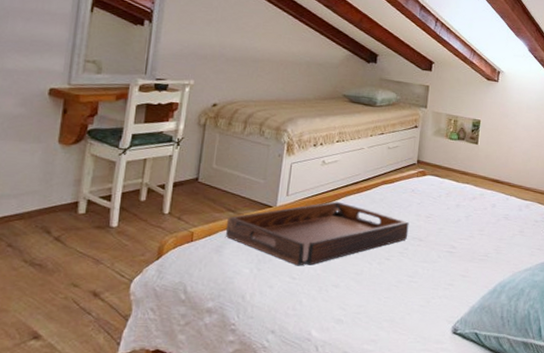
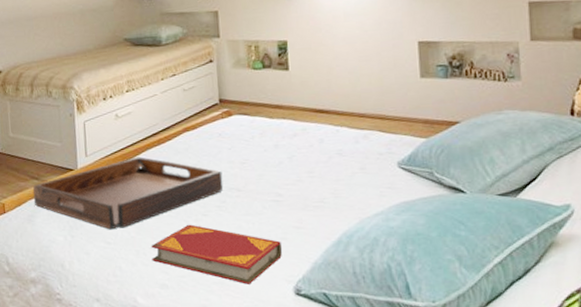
hardback book: none [332,266,449,323] -> present [151,224,283,284]

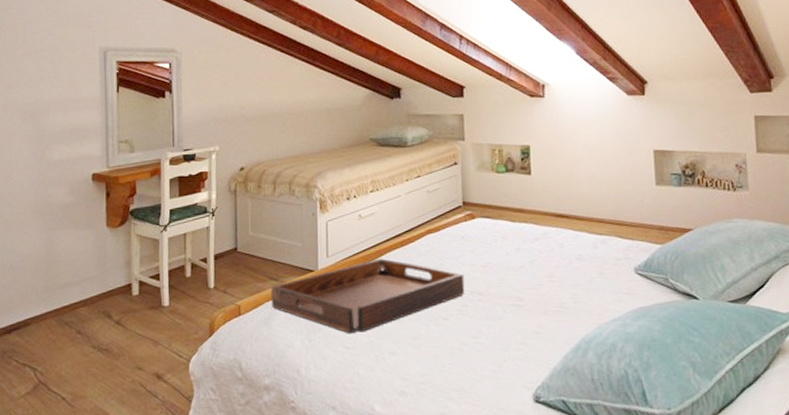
hardback book: present [151,224,283,284] -> none [390,328,523,391]

